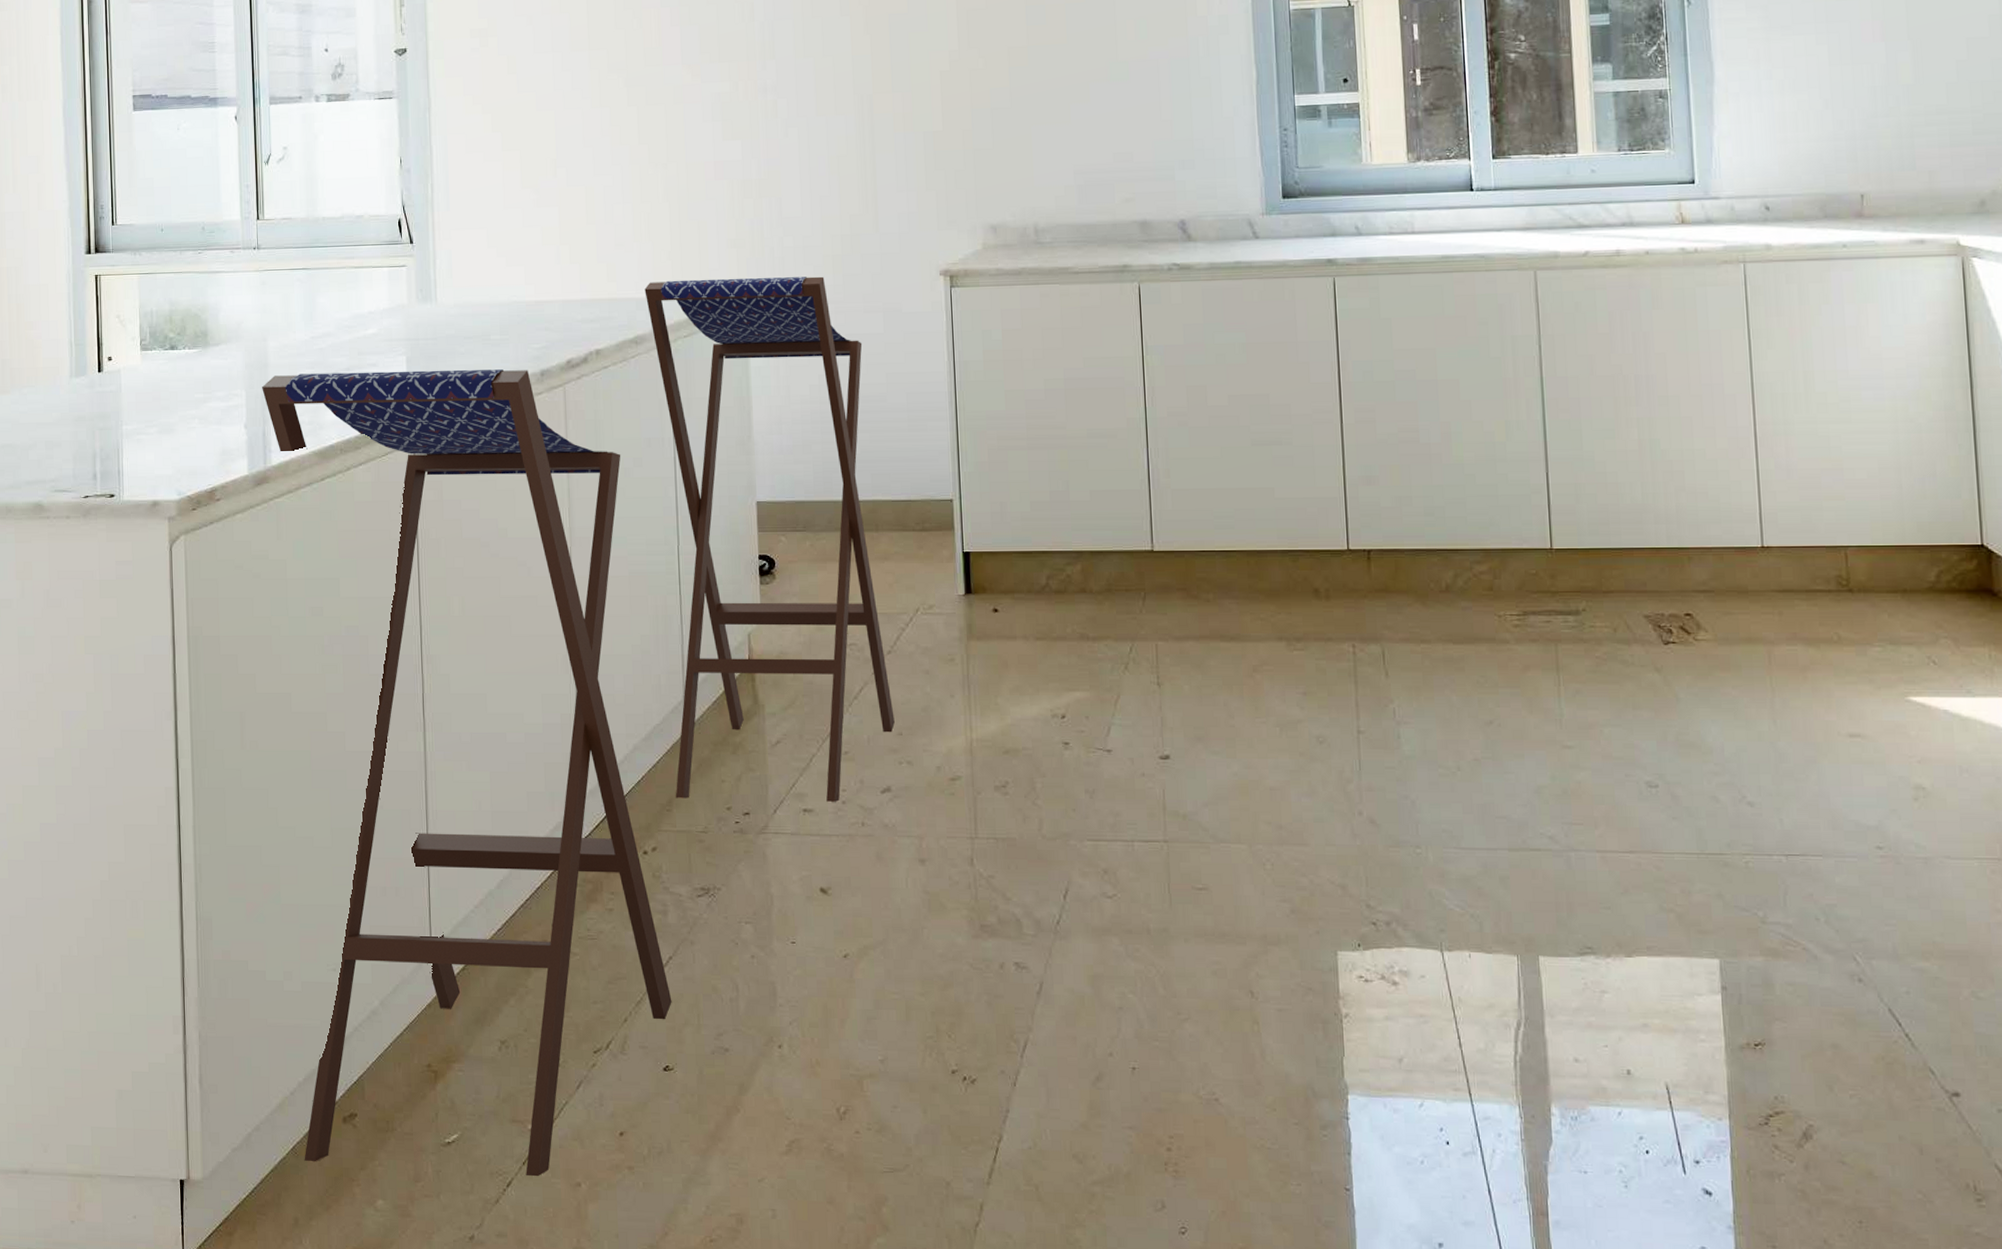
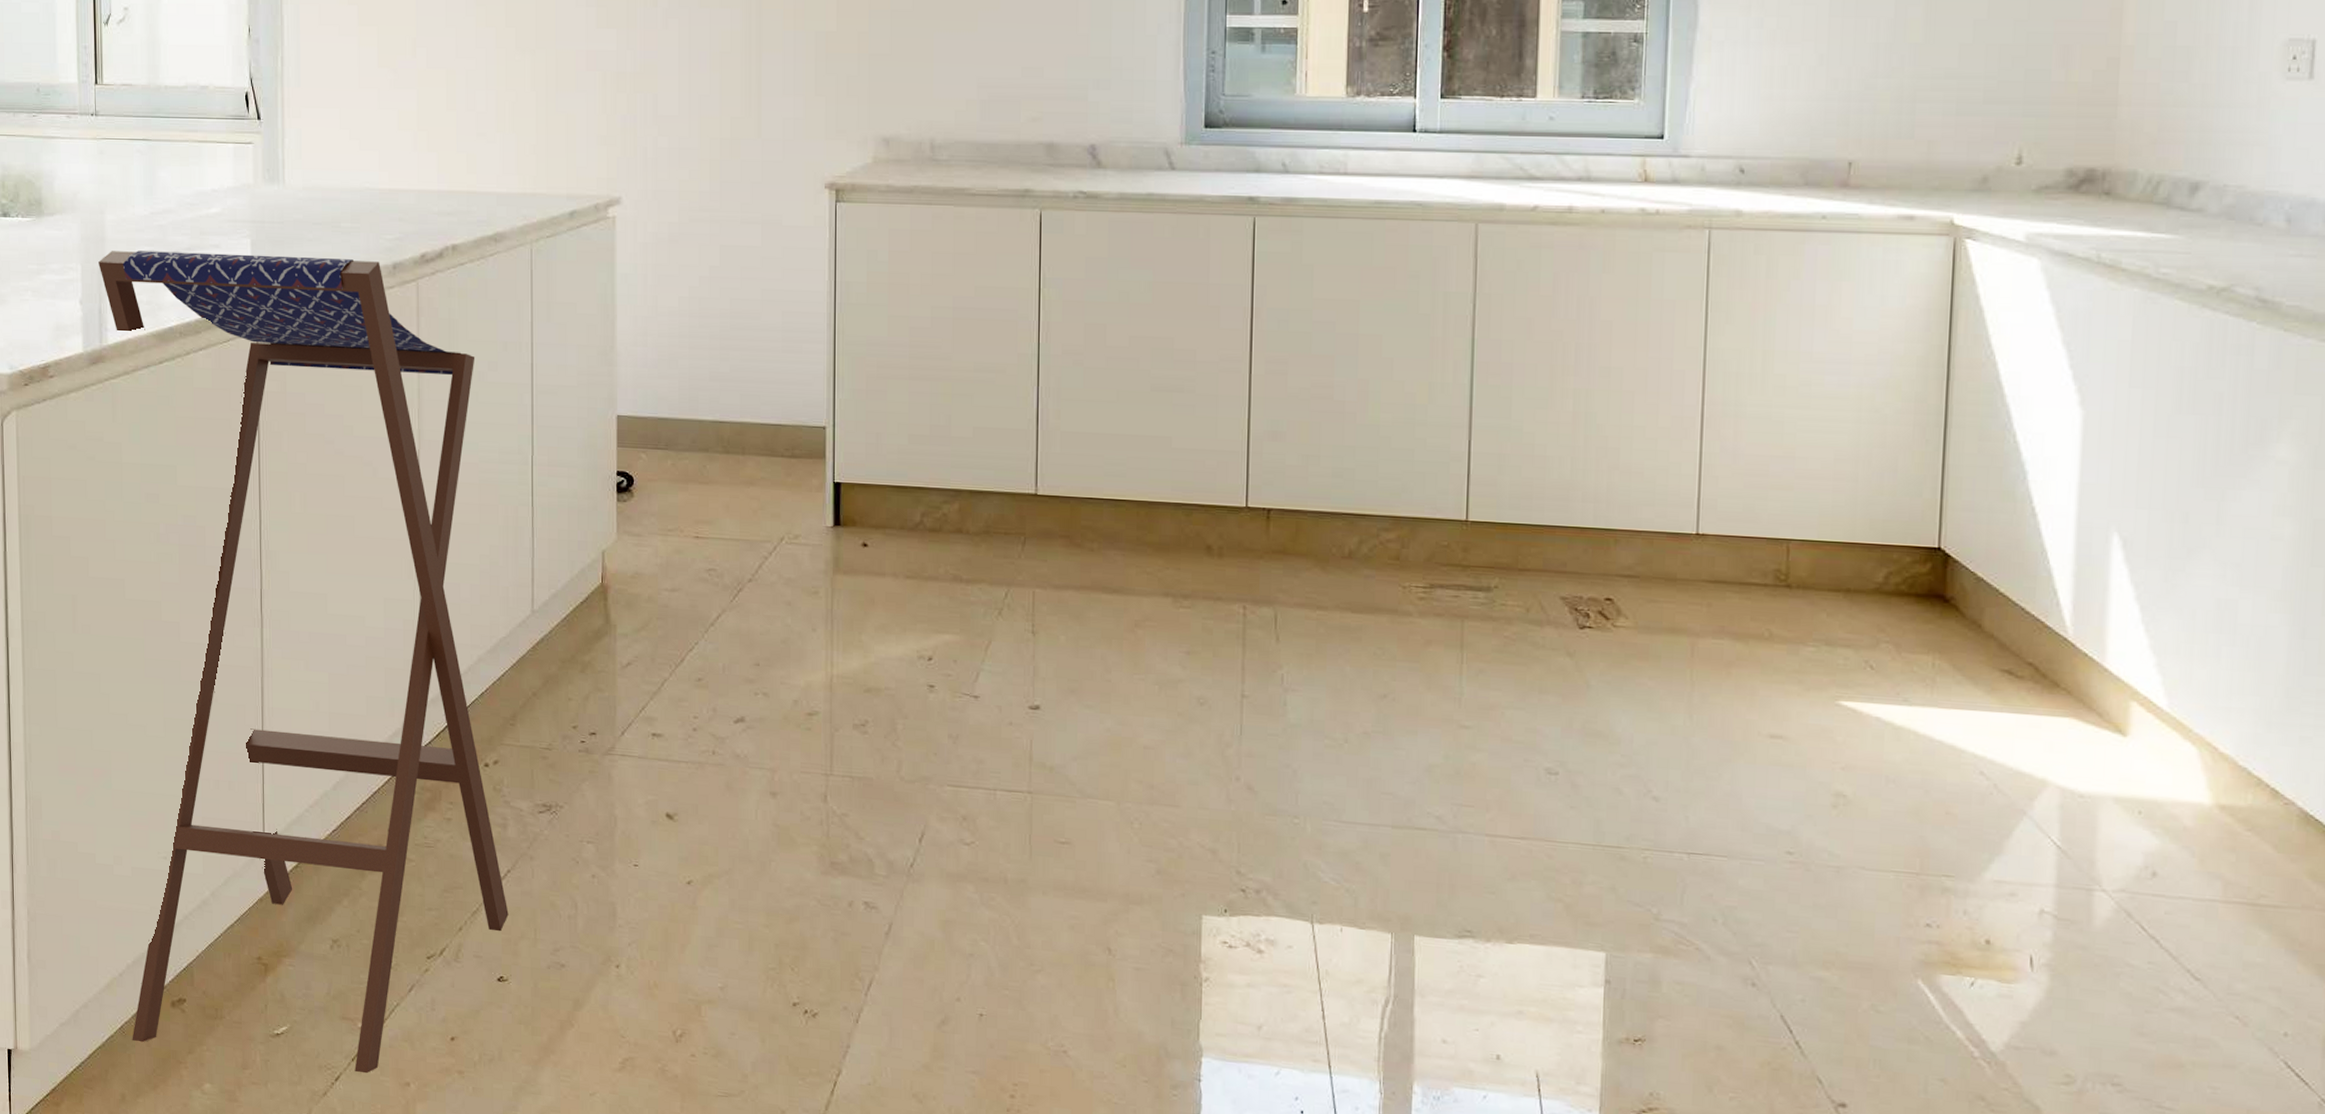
stool: present [644,276,895,802] -> none [506,176,752,729]

